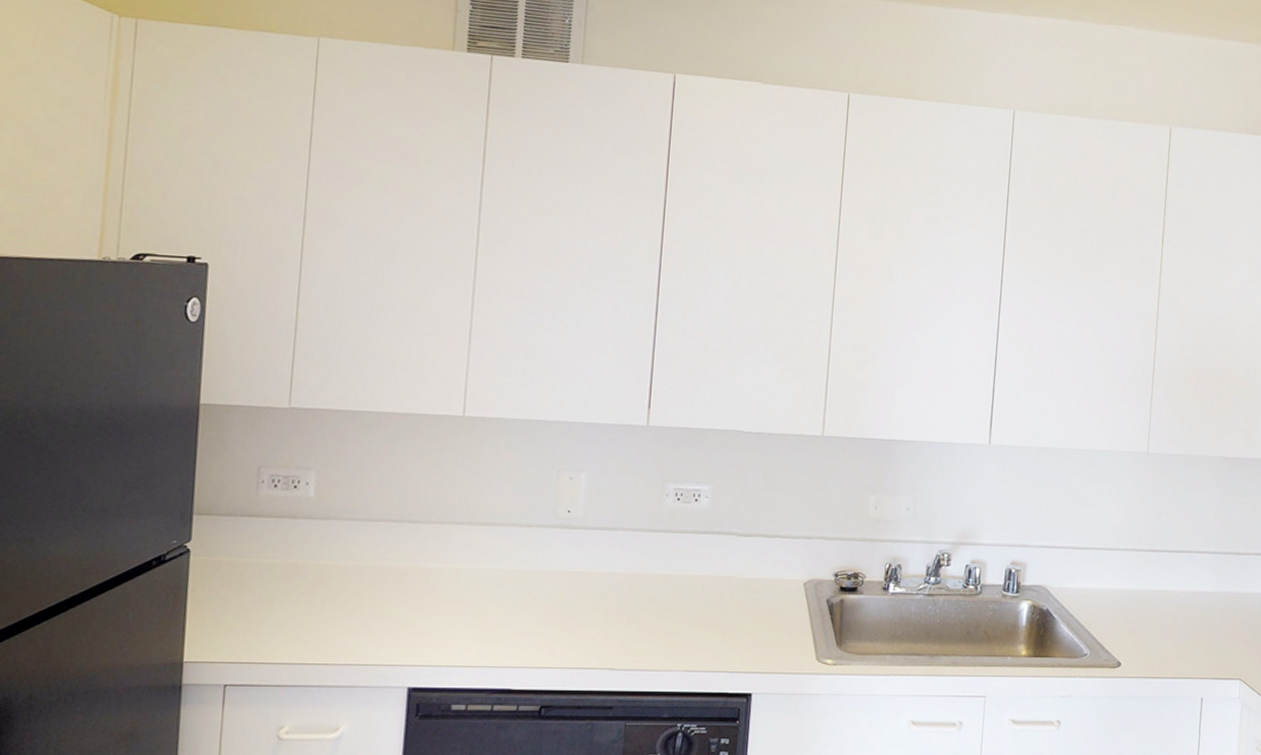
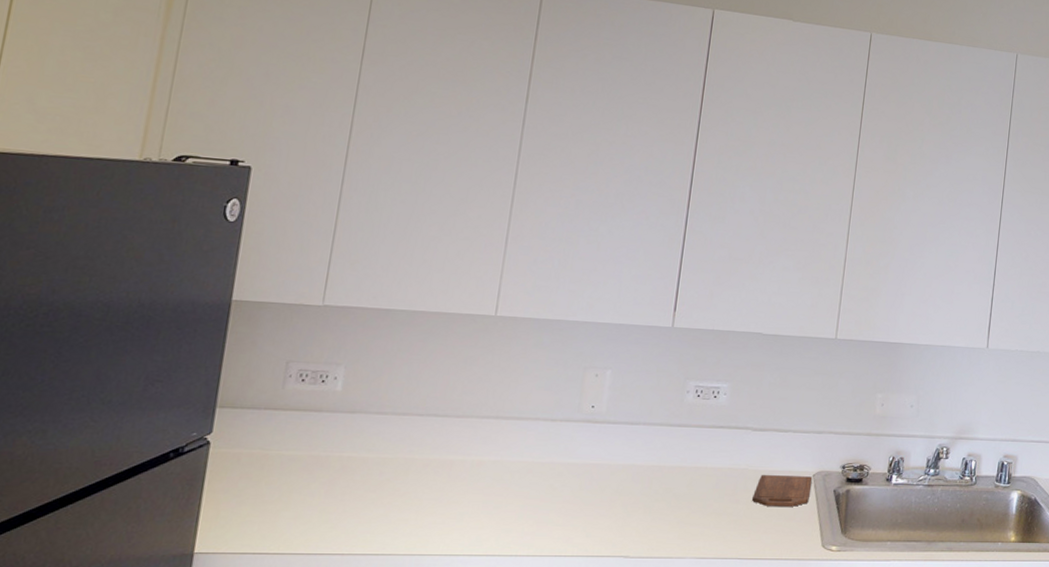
cutting board: none [740,583,804,617] -> present [752,475,813,507]

